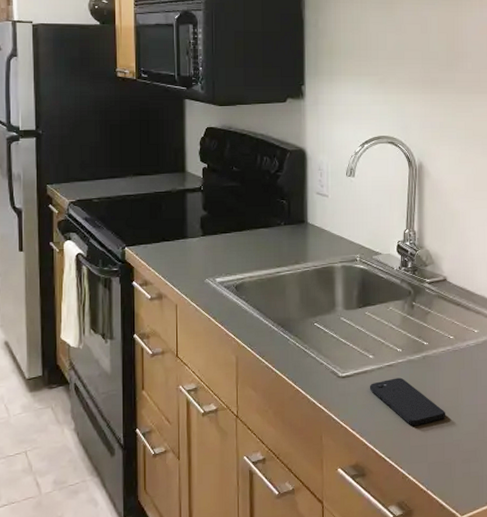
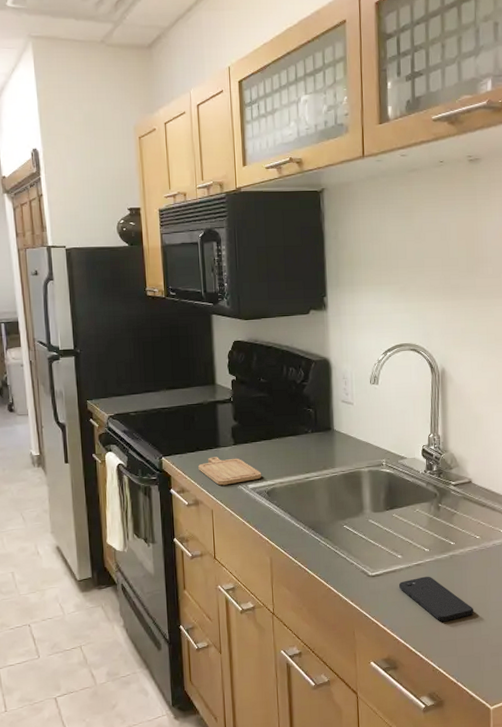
chopping board: none [164,248,231,279] -> present [198,457,262,486]

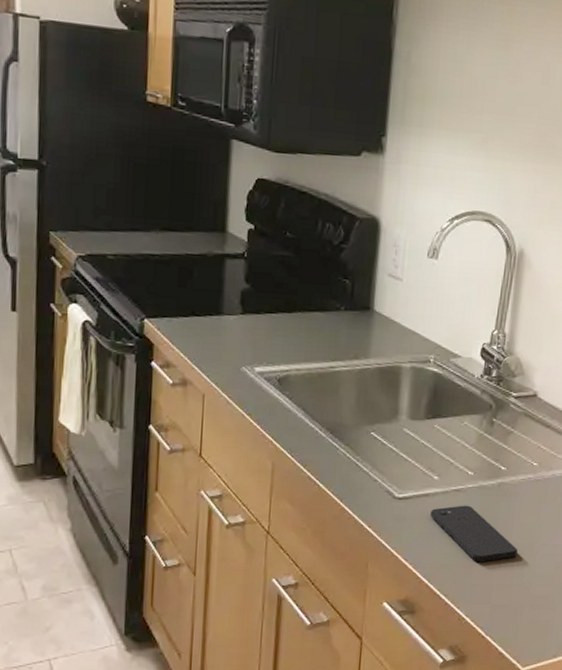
chopping board: present [198,457,262,486] -> none [191,326,274,365]

